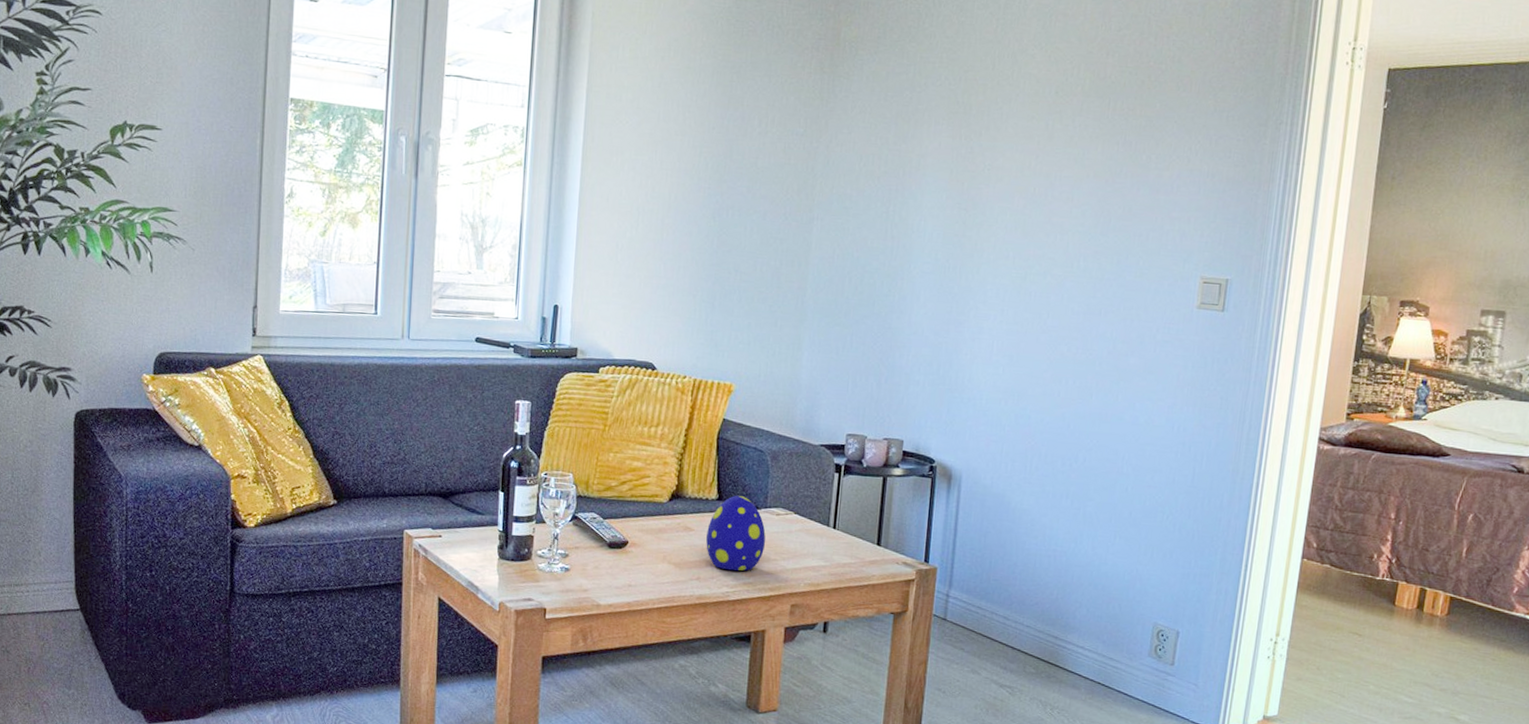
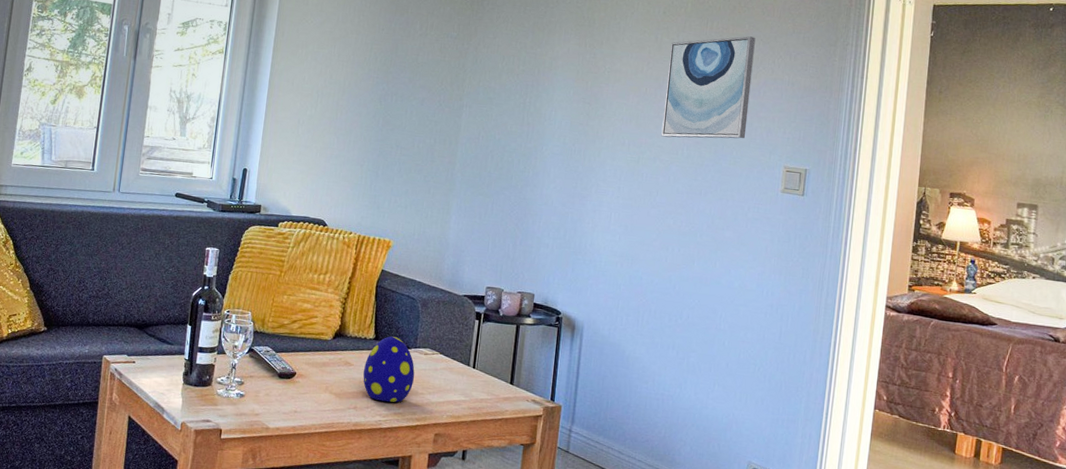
wall art: none [1052,118,1168,248] -> present [661,36,756,139]

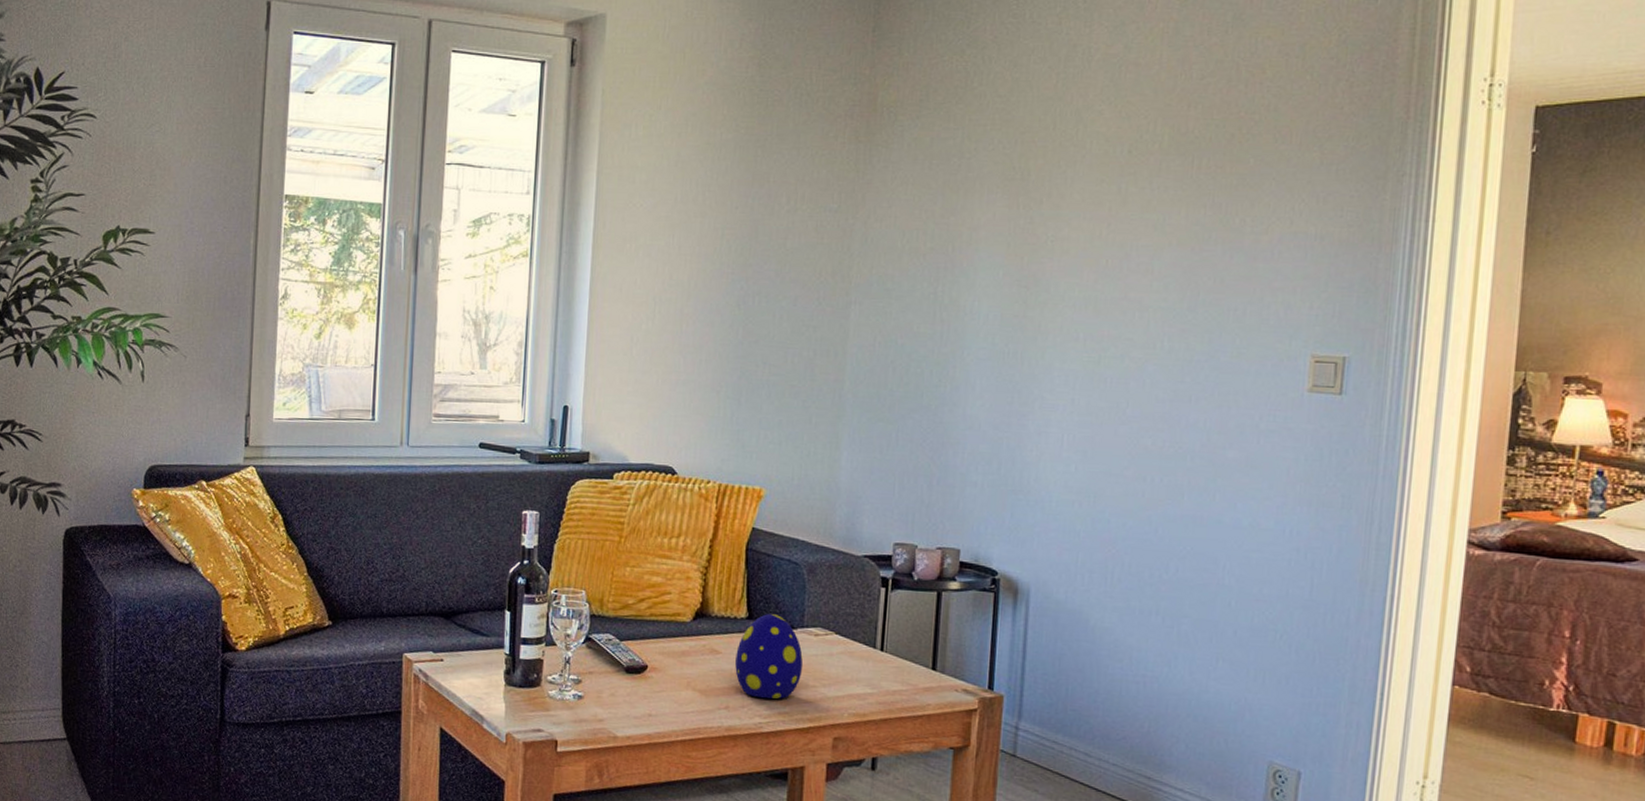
wall art: present [661,36,756,139] -> none [1130,175,1265,326]

